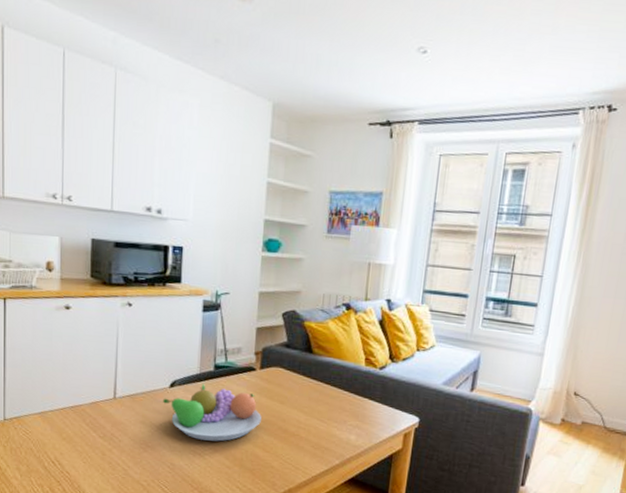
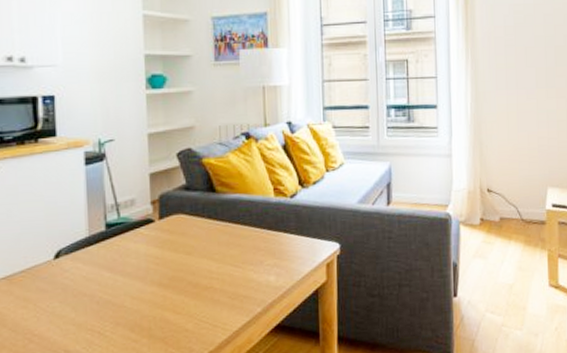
fruit bowl: present [163,384,262,442] -> none [48,248,169,315]

